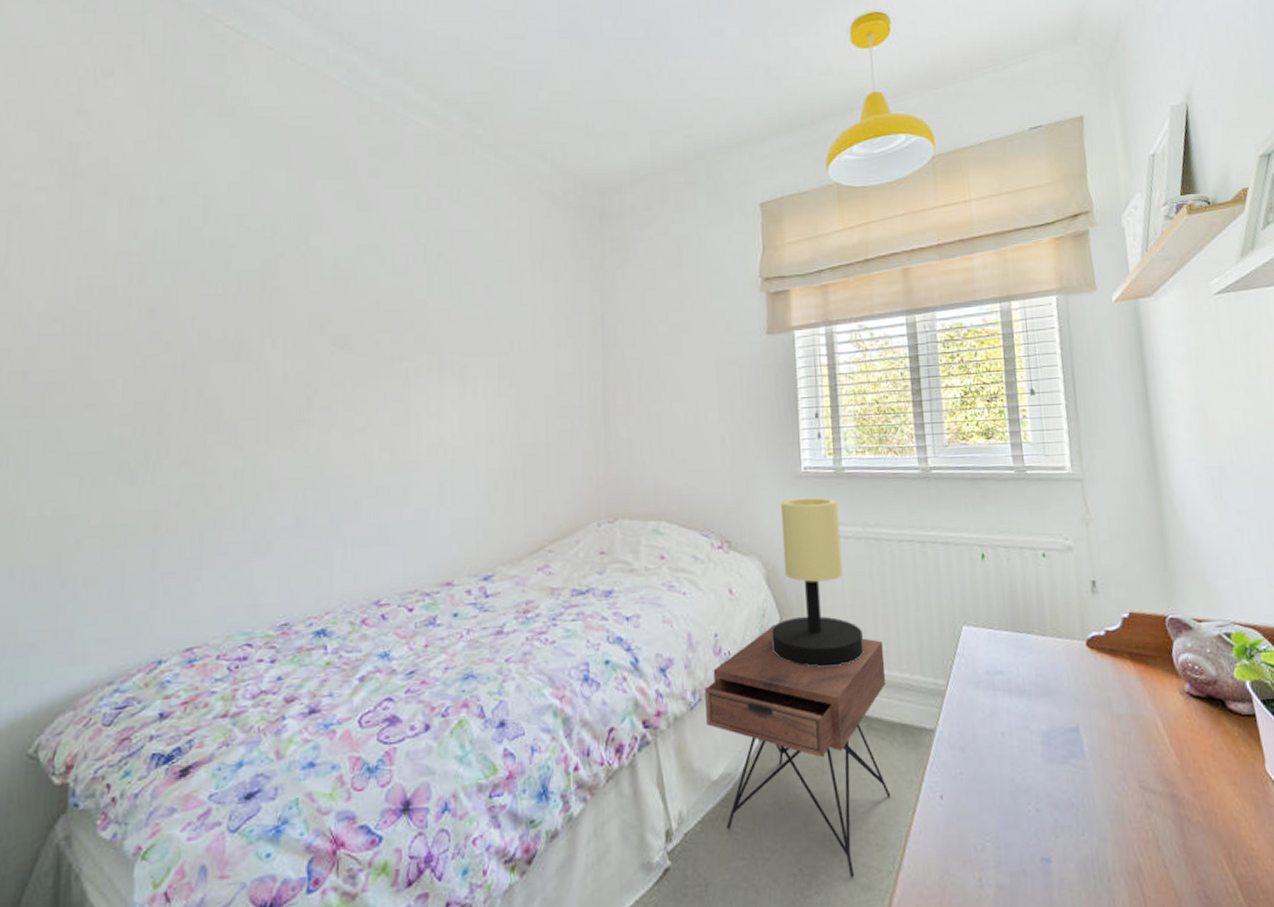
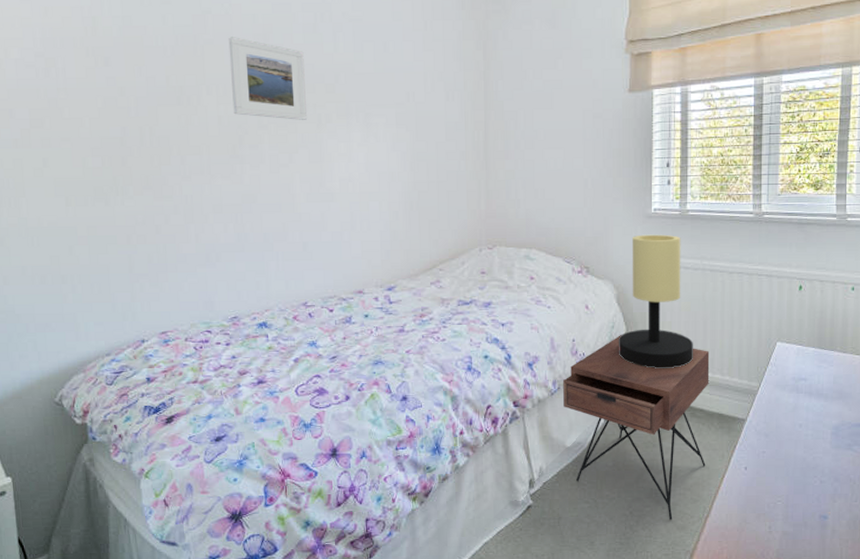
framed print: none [302,282,392,375] -> present [228,37,308,120]

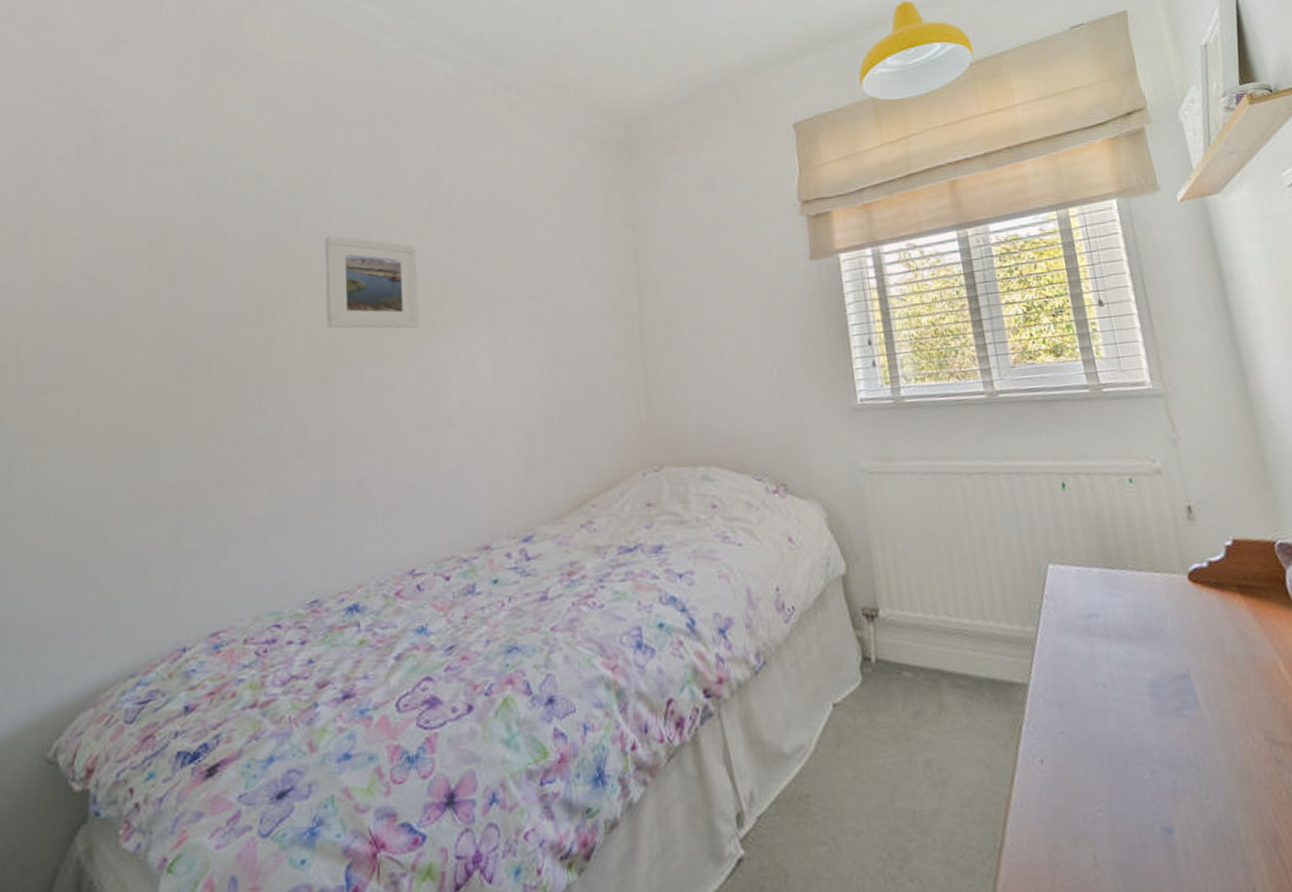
nightstand: present [563,334,710,519] -> none [769,573,985,859]
table lamp: present [619,234,693,368] -> none [837,431,941,620]

